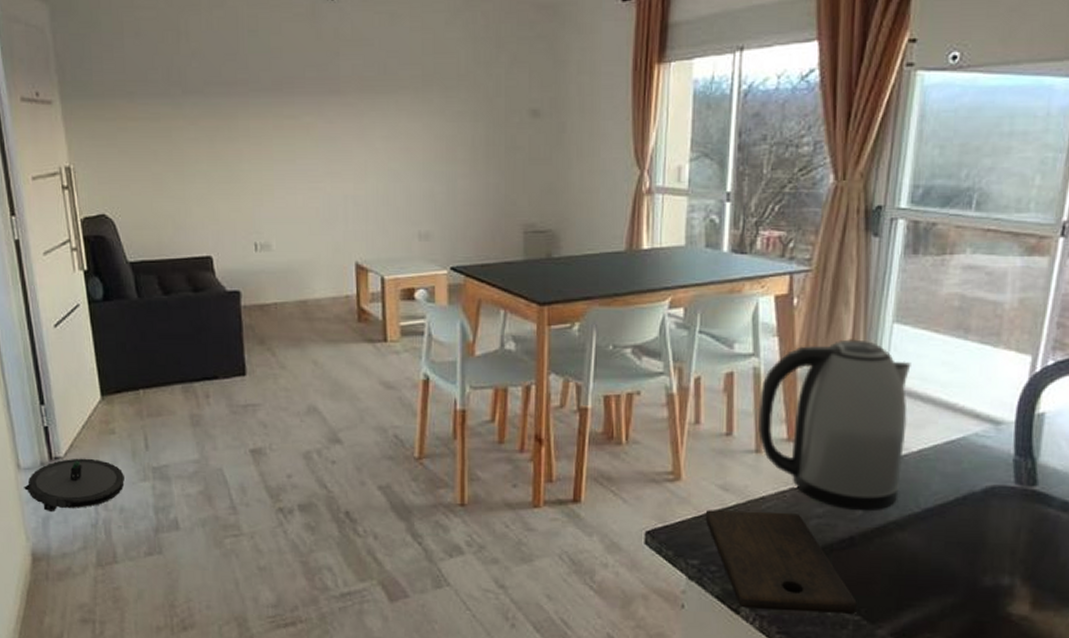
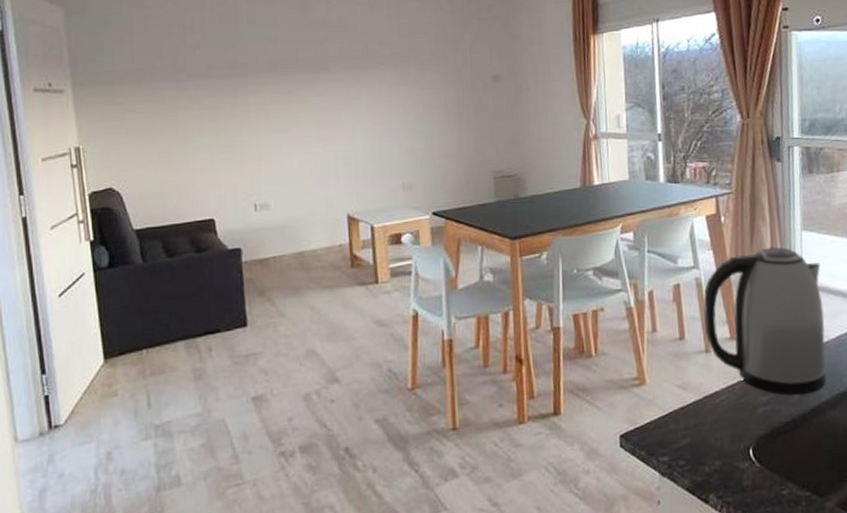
robot vacuum: present [24,458,125,511] -> none [21,422,126,482]
cutting board: present [705,510,857,614] -> none [669,404,807,497]

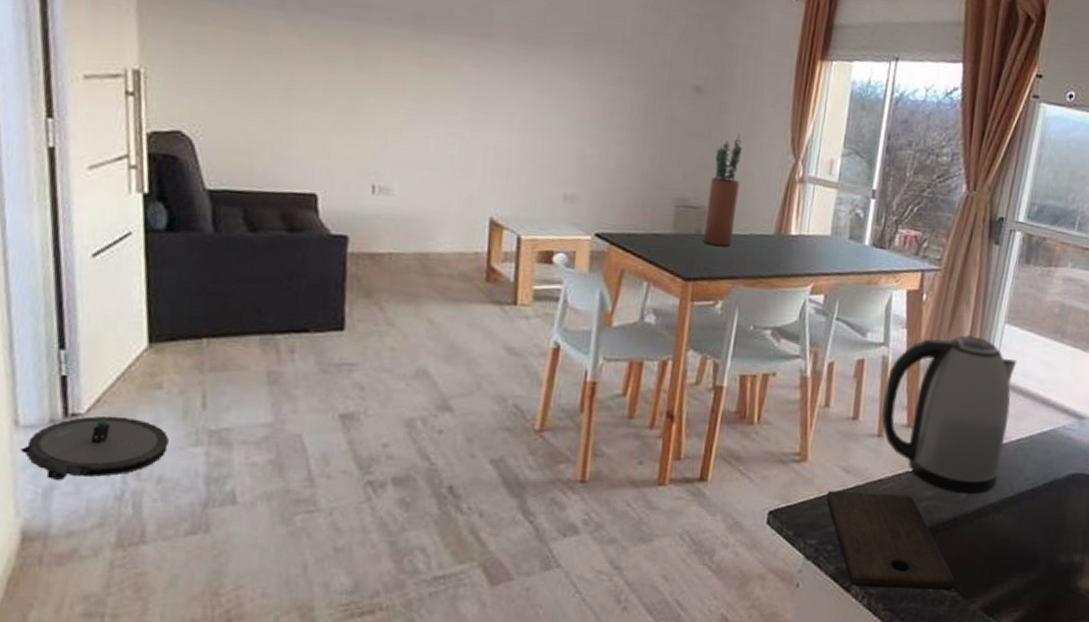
robot vacuum: none [21,422,126,482] -> present [21,415,169,480]
vase: none [518,108,546,206] -> present [702,133,743,247]
cutting board: none [669,404,807,497] -> present [826,491,955,590]

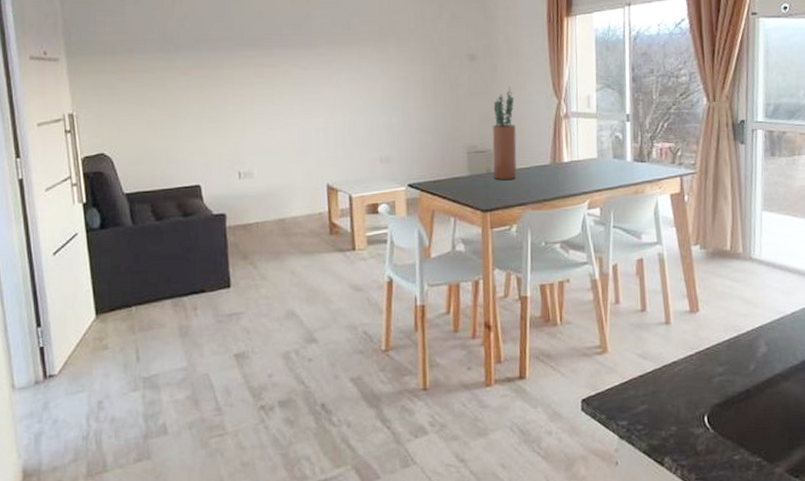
robot vacuum: present [21,415,169,480] -> none [18,373,116,428]
cutting board: present [826,491,955,590] -> none [629,373,758,460]
kettle: present [881,335,1017,494] -> none [664,226,781,367]

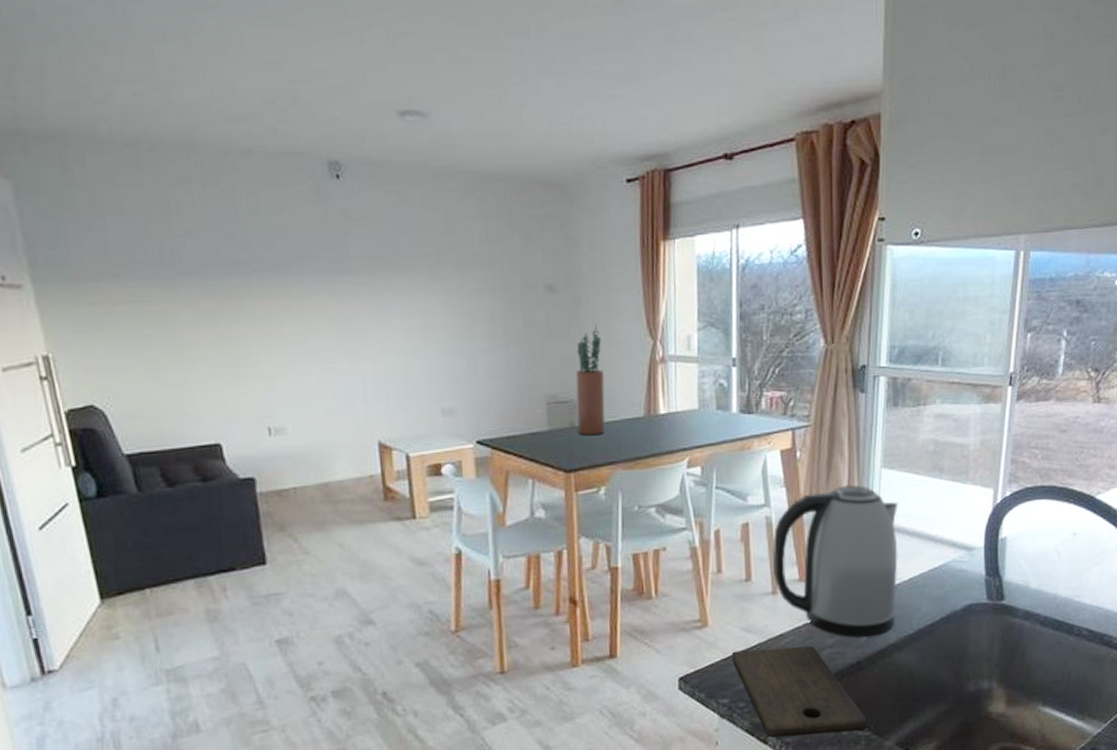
cutting board: none [629,373,758,460] -> present [731,646,867,738]
kettle: none [664,226,781,367] -> present [772,485,898,637]

